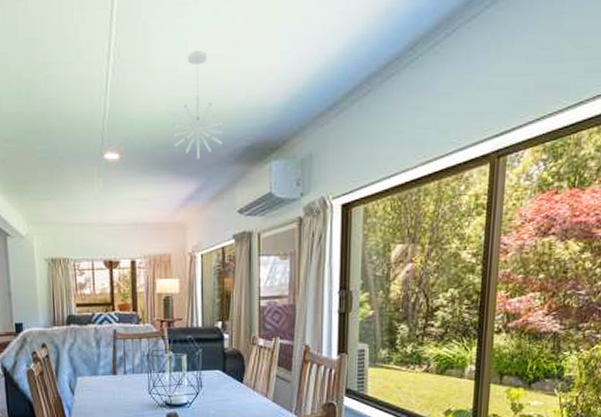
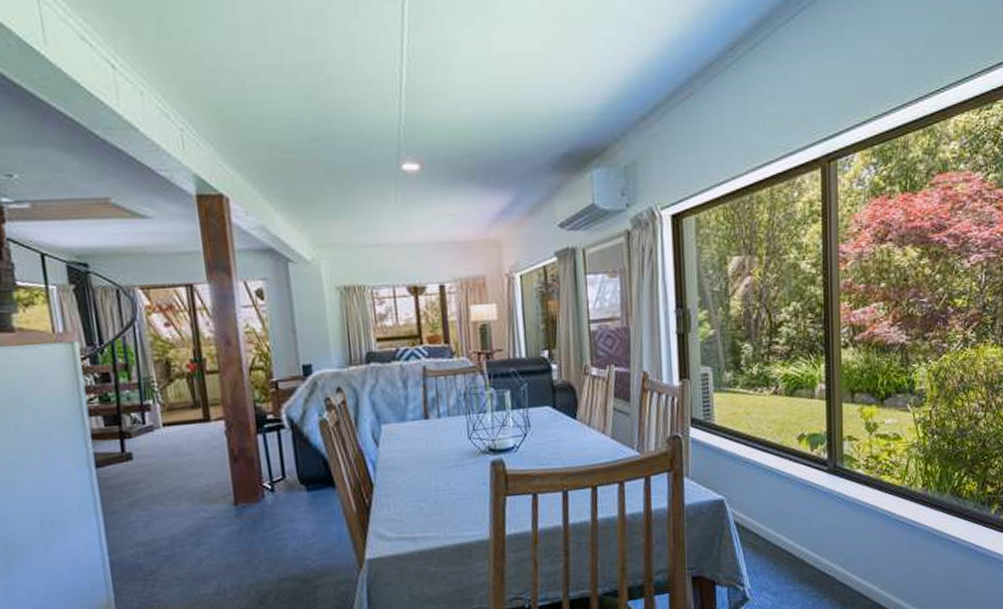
pendant light: present [172,50,224,159] -> none [478,49,537,169]

